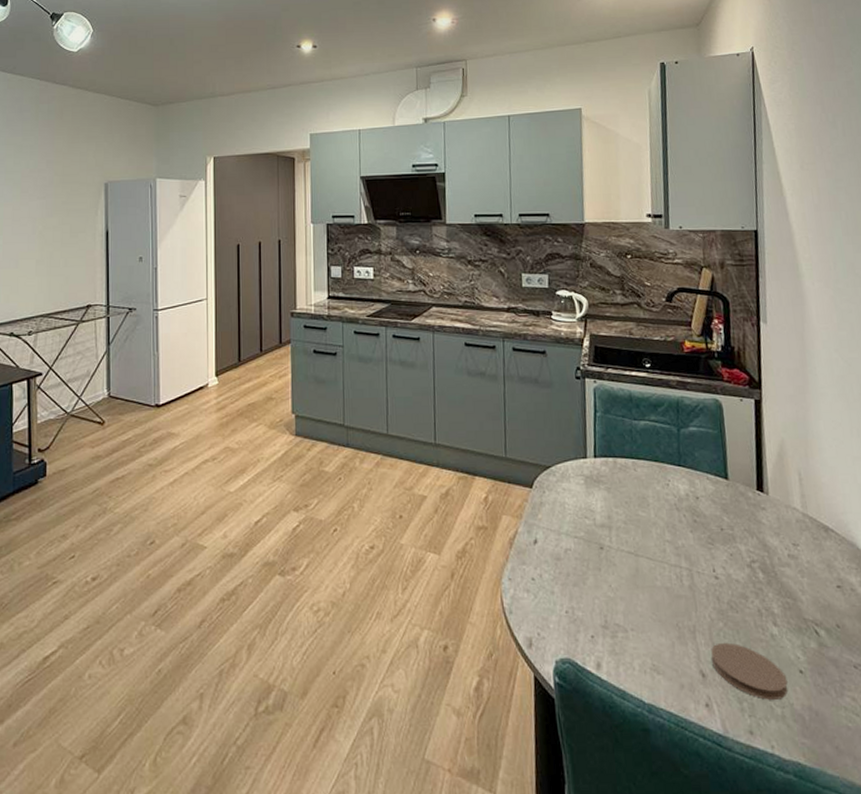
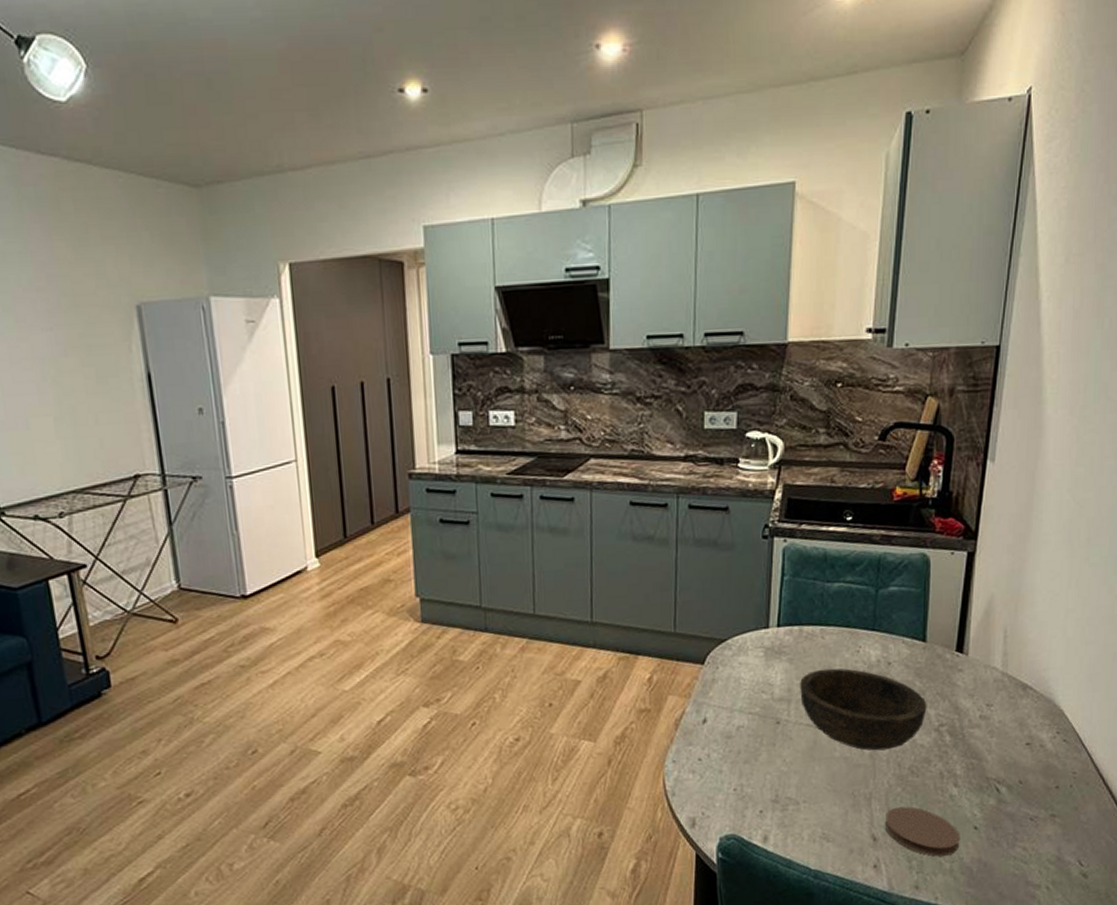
bowl: none [618,499,738,583] -> present [800,668,927,751]

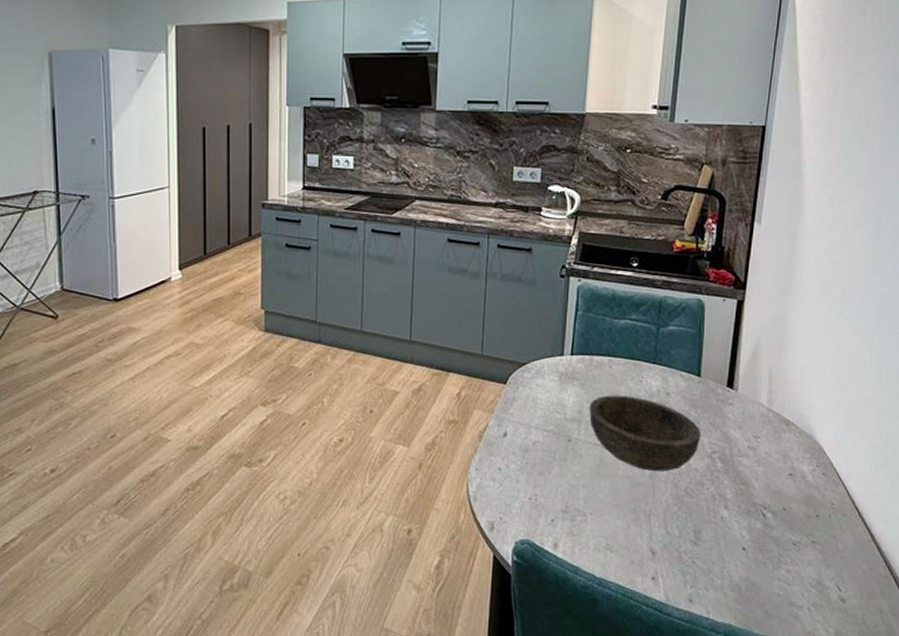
coaster: present [885,806,960,857] -> none [663,524,730,573]

